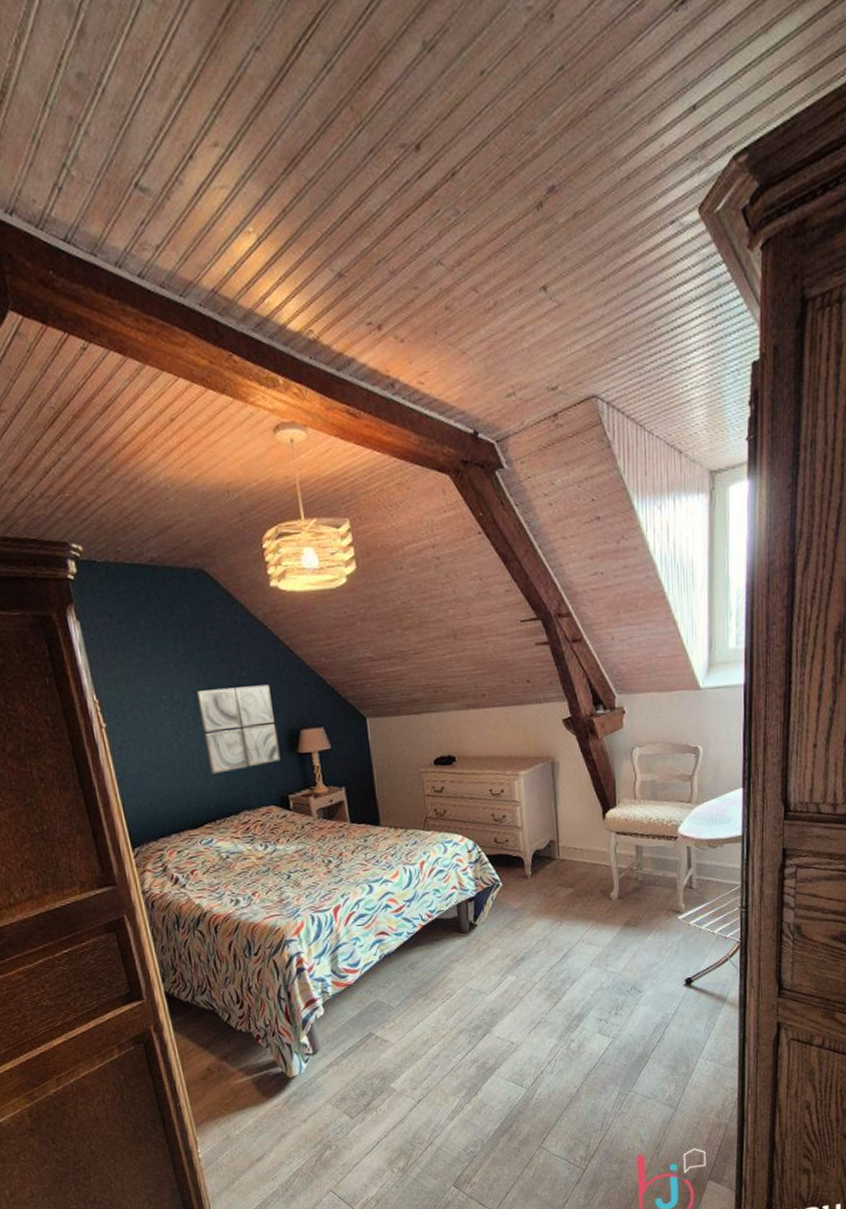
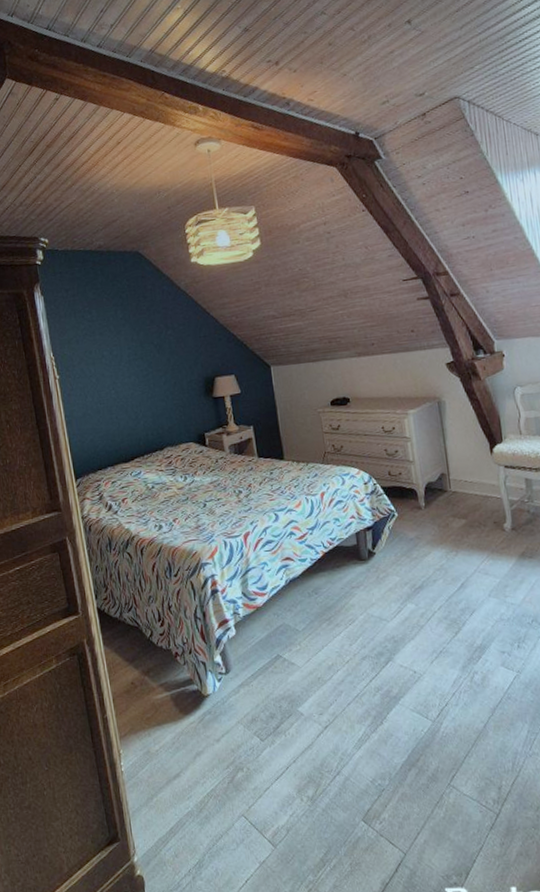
wall art: present [196,684,281,775] -> none [130,340,198,416]

